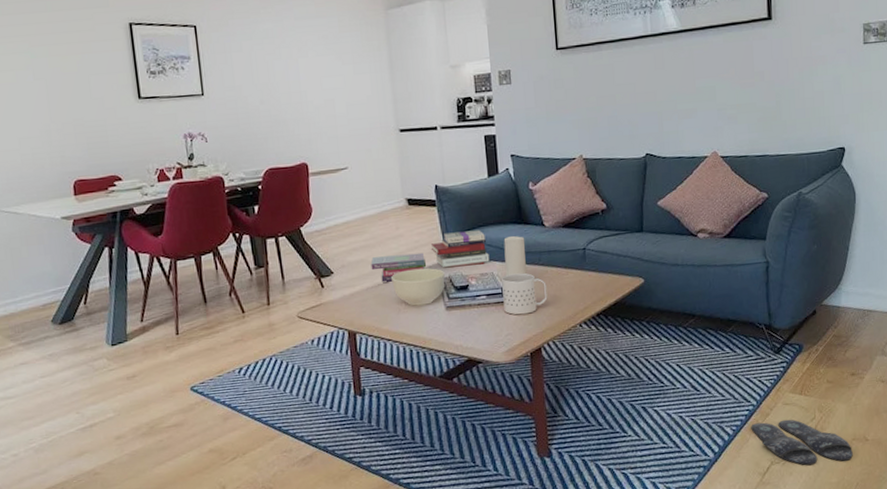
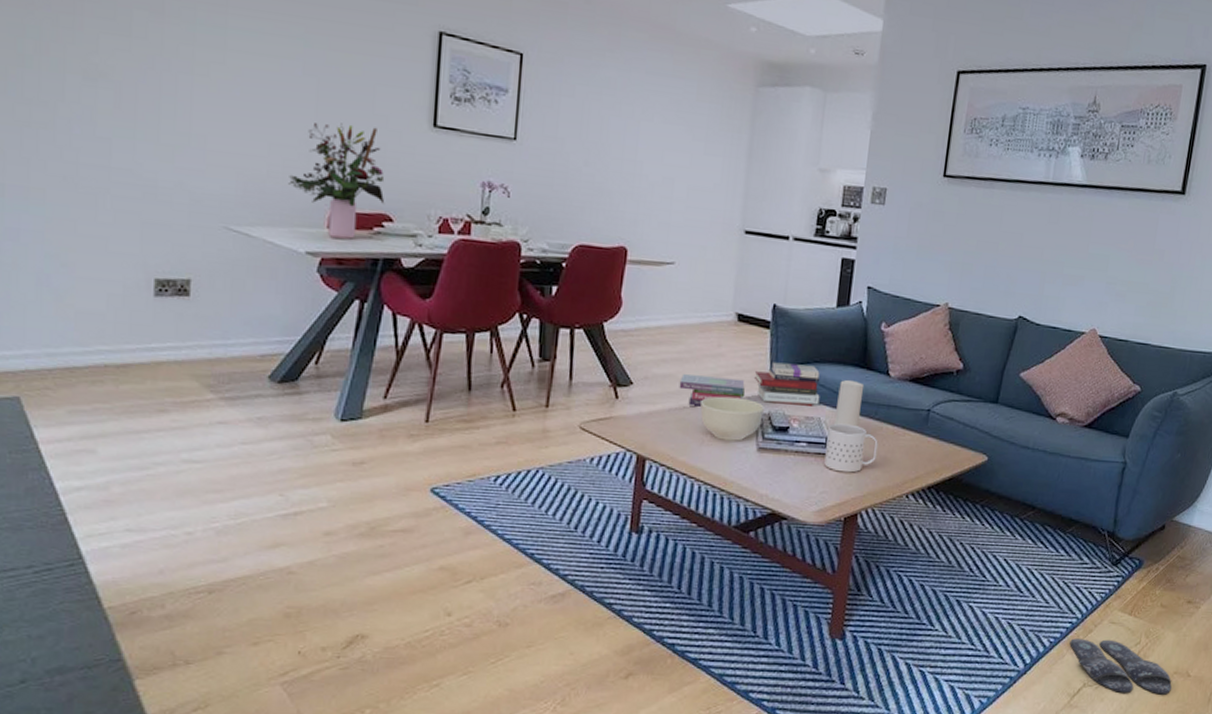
bouquet: none [38,109,113,202] -> present [288,123,385,239]

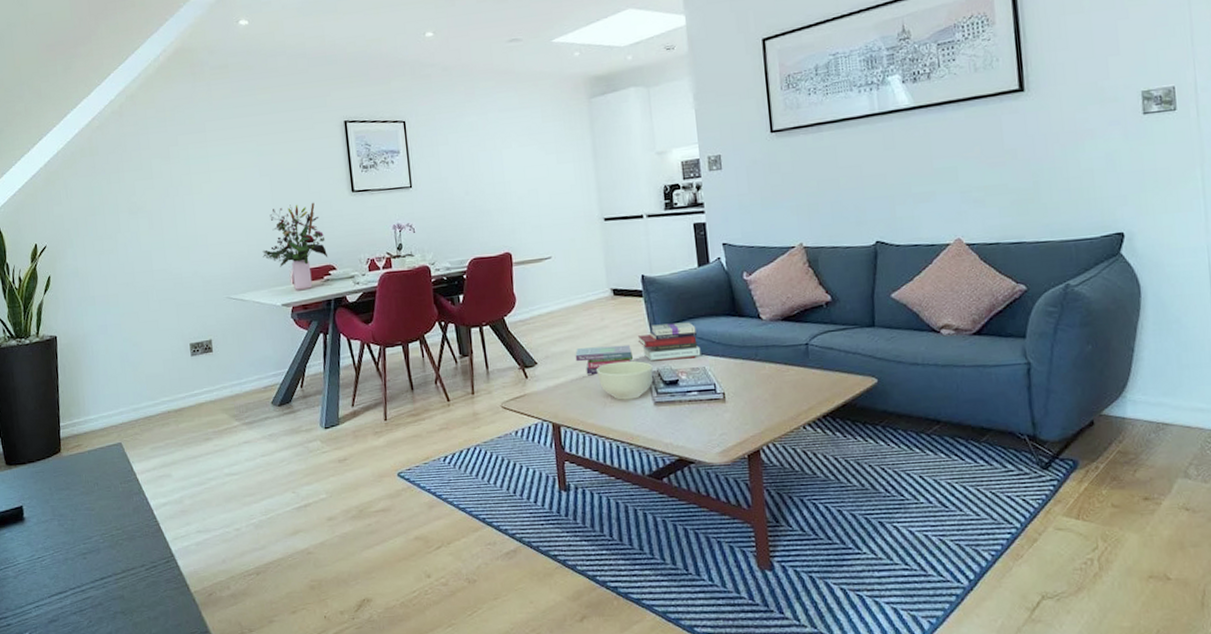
mug: present [824,423,879,473] -> none [714,368,766,414]
candle: present [833,379,865,428] -> none [716,328,742,372]
slippers: present [1069,638,1172,695] -> none [1014,547,1150,604]

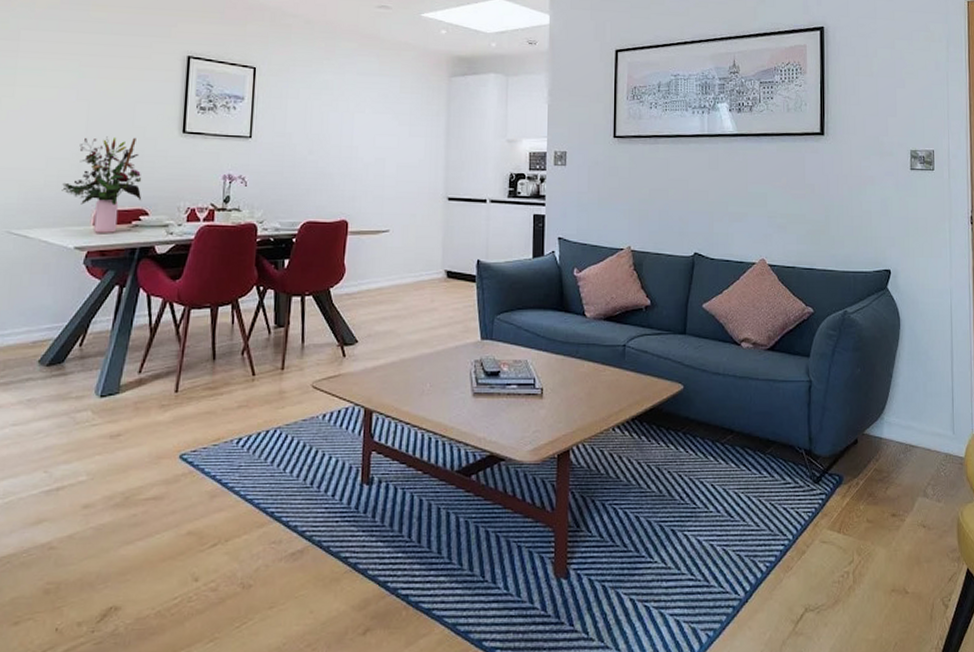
books: present [575,344,634,375] -> none [399,330,459,358]
bowl: present [597,360,653,400] -> none [419,347,476,388]
books: present [637,322,701,361] -> none [464,312,525,351]

